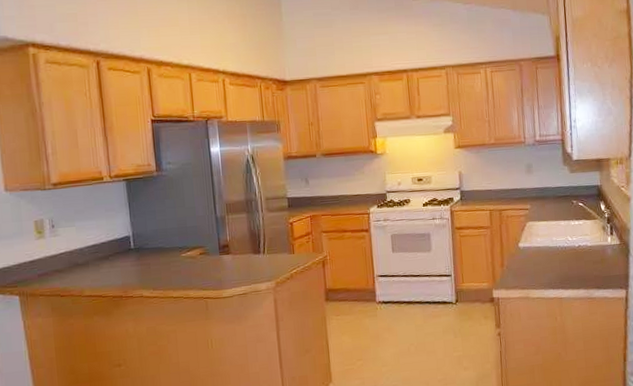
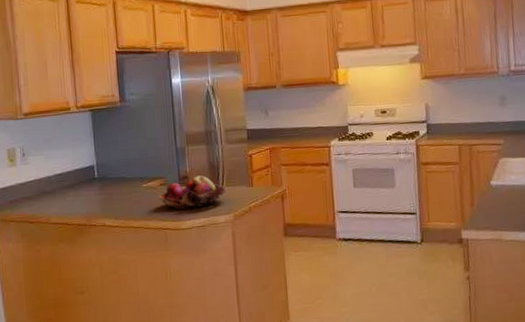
fruit basket: none [198,244,268,279] -> present [158,175,227,210]

